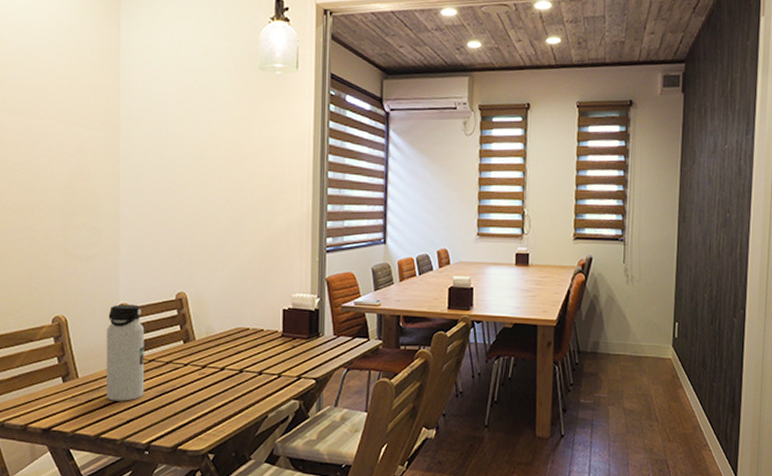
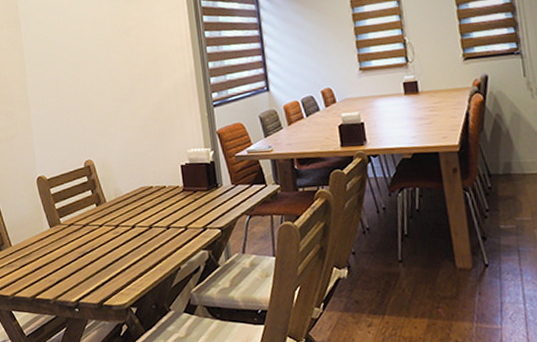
water bottle: present [106,304,145,401] -> none [29,176,69,265]

